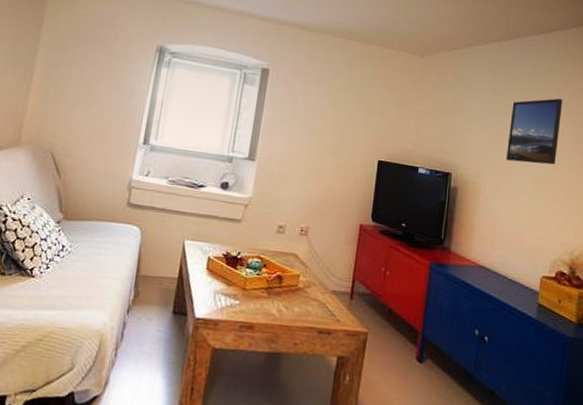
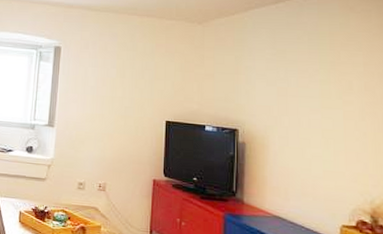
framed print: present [506,98,563,165] -> none [293,52,349,116]

